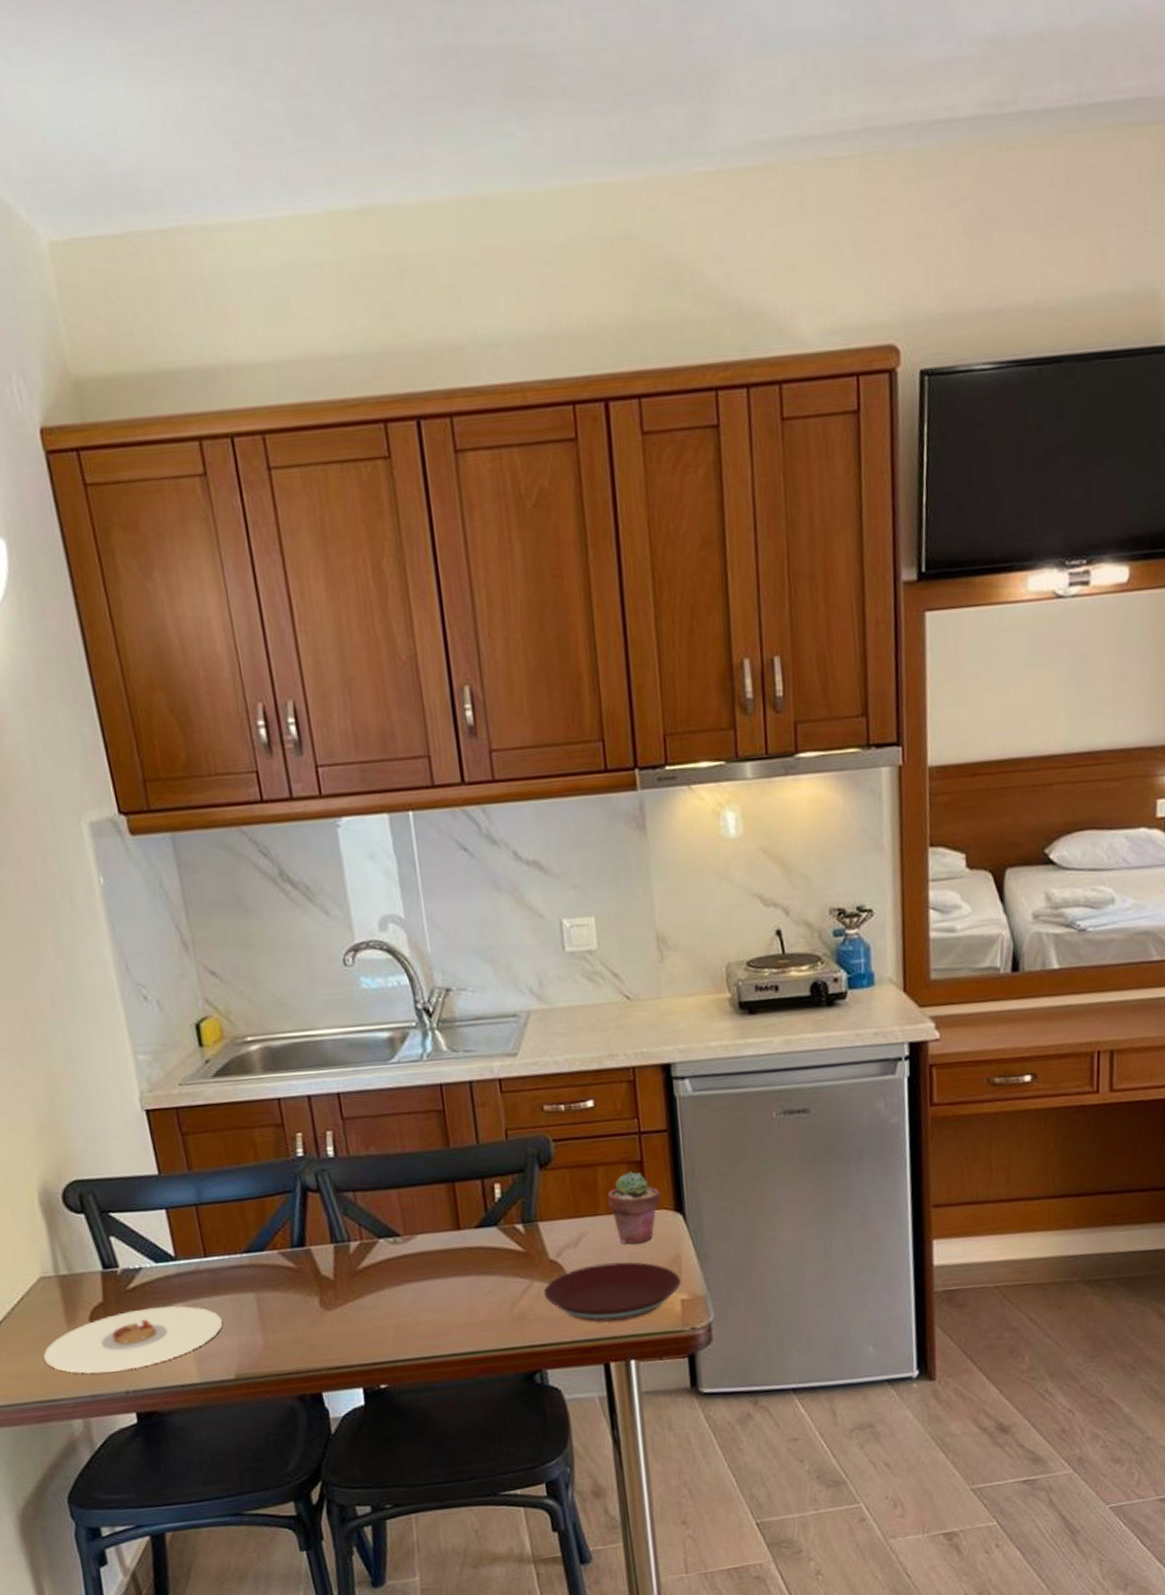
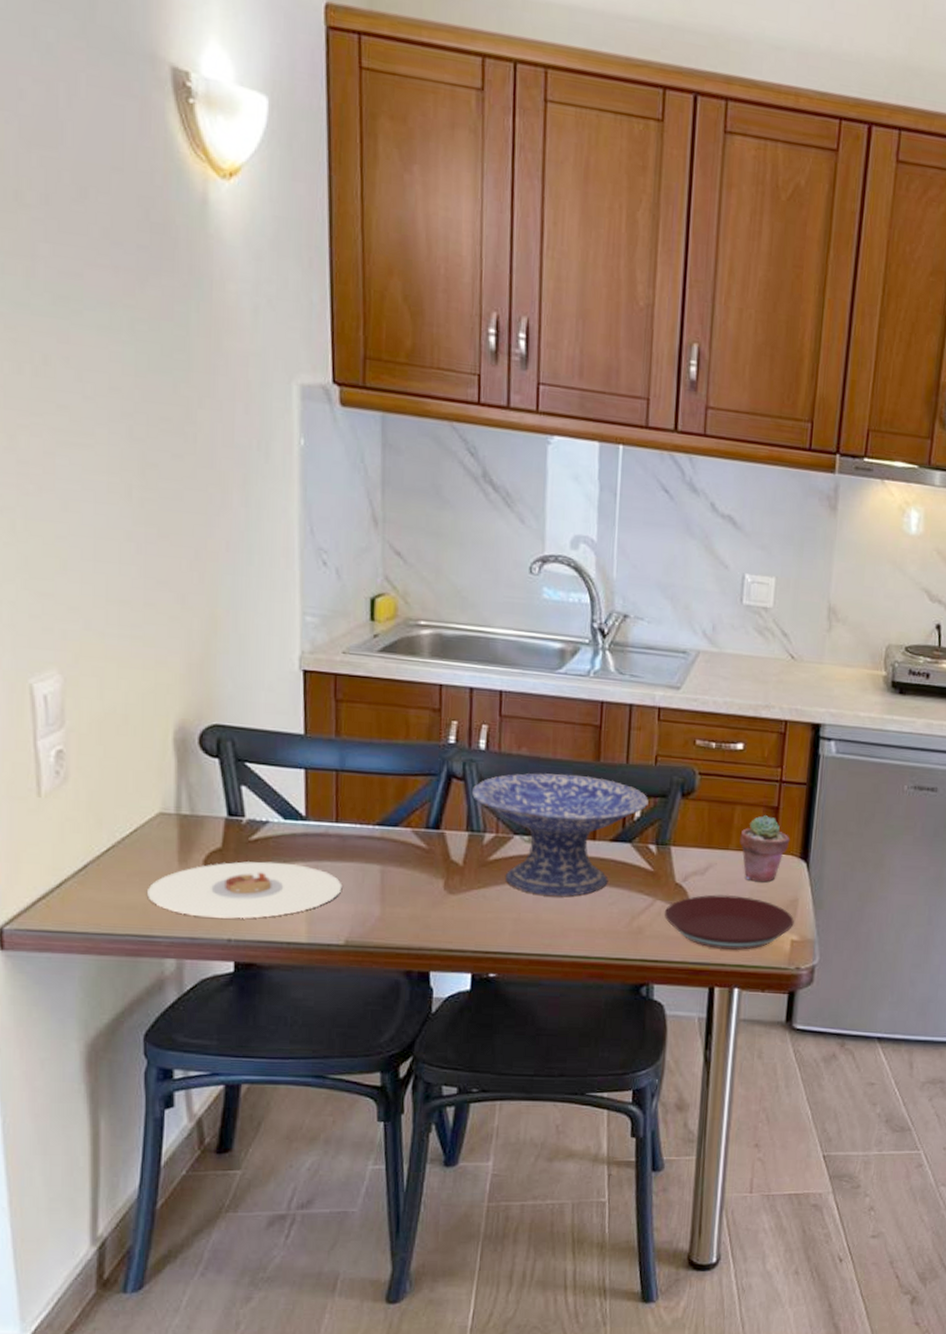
decorative bowl: none [328,1164,507,1296] -> present [471,773,649,896]

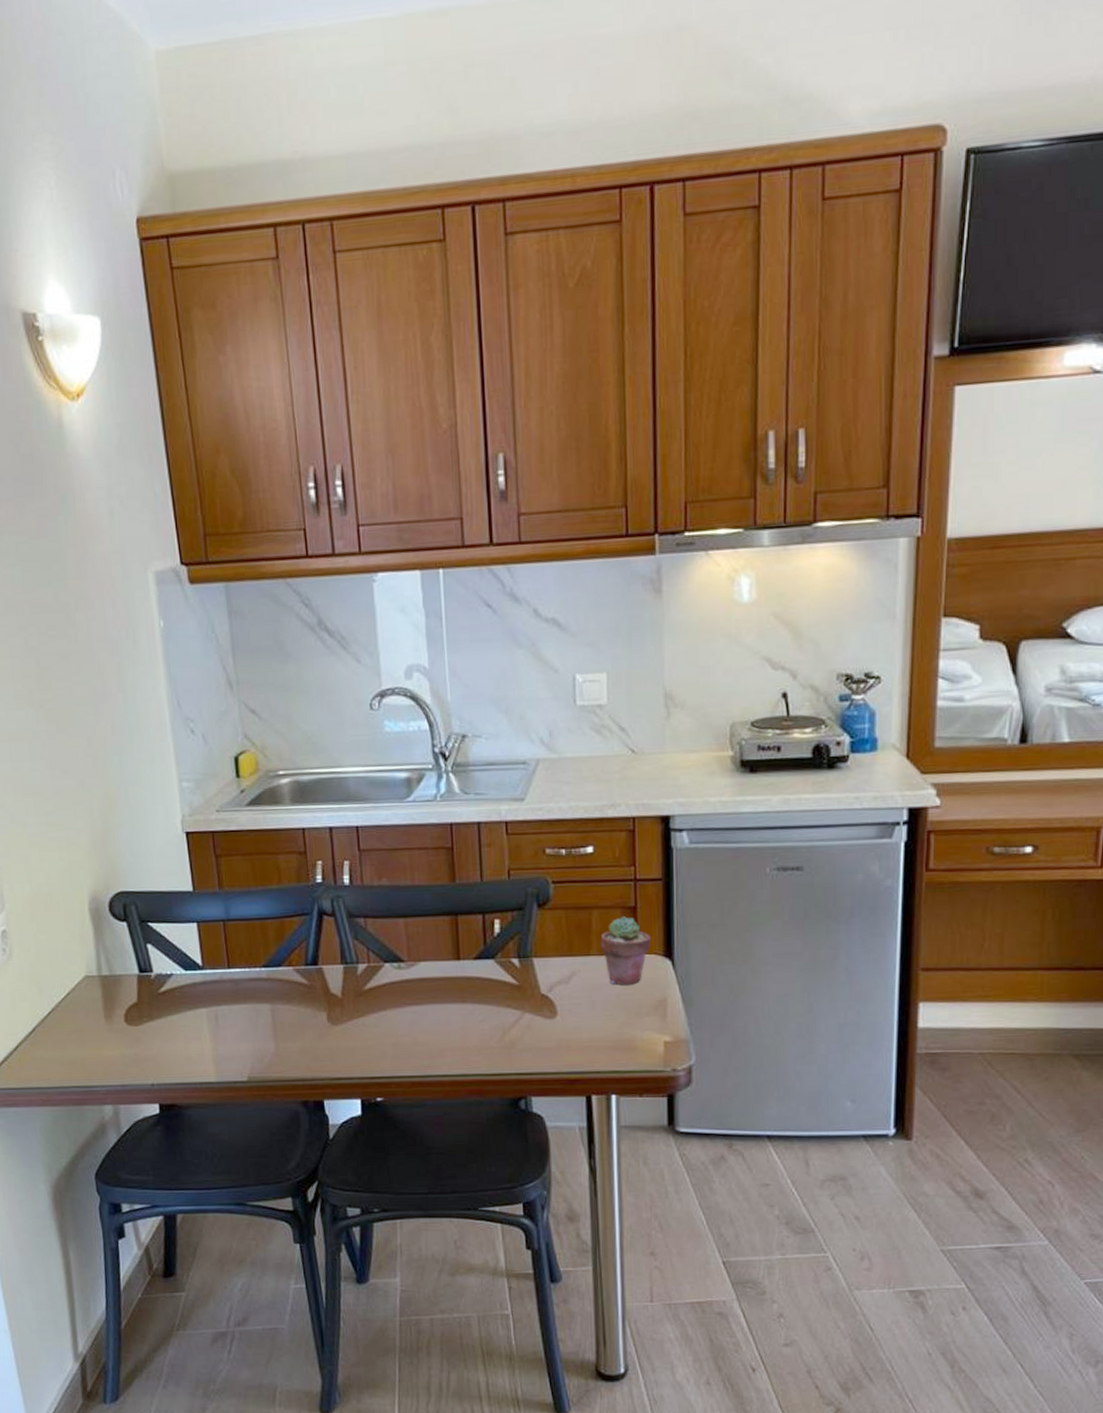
plate: present [146,861,343,919] -> none [82,1010,240,1066]
decorative bowl: present [471,773,649,896] -> none [341,898,506,1018]
plate: present [664,895,794,950] -> none [533,1001,665,1056]

